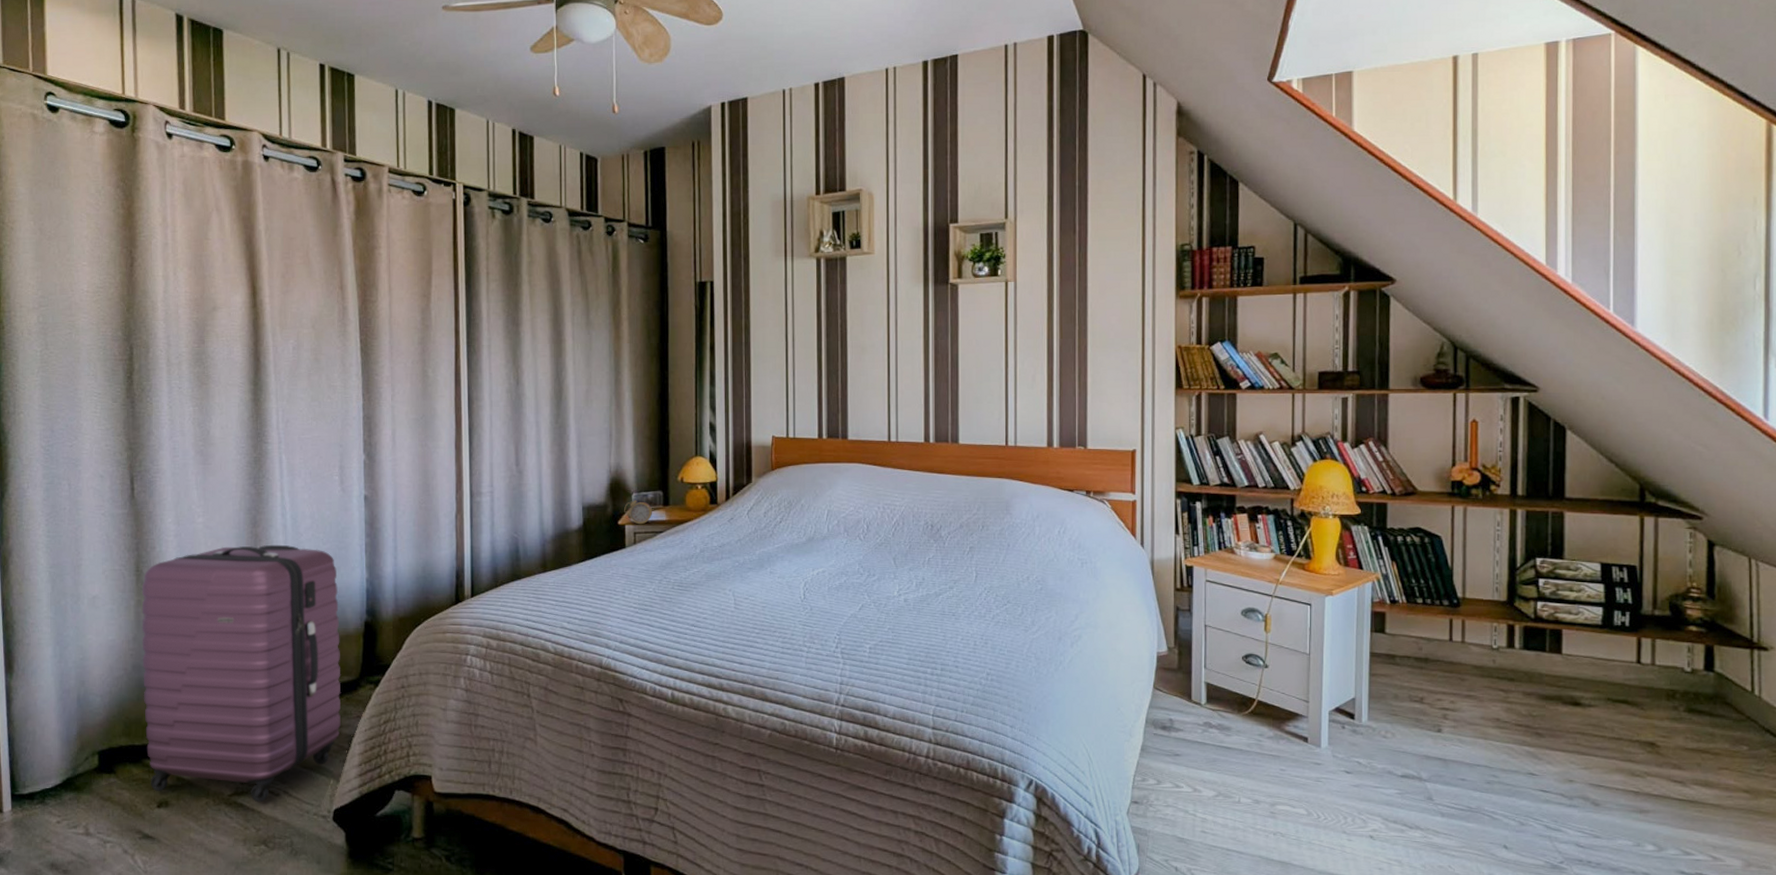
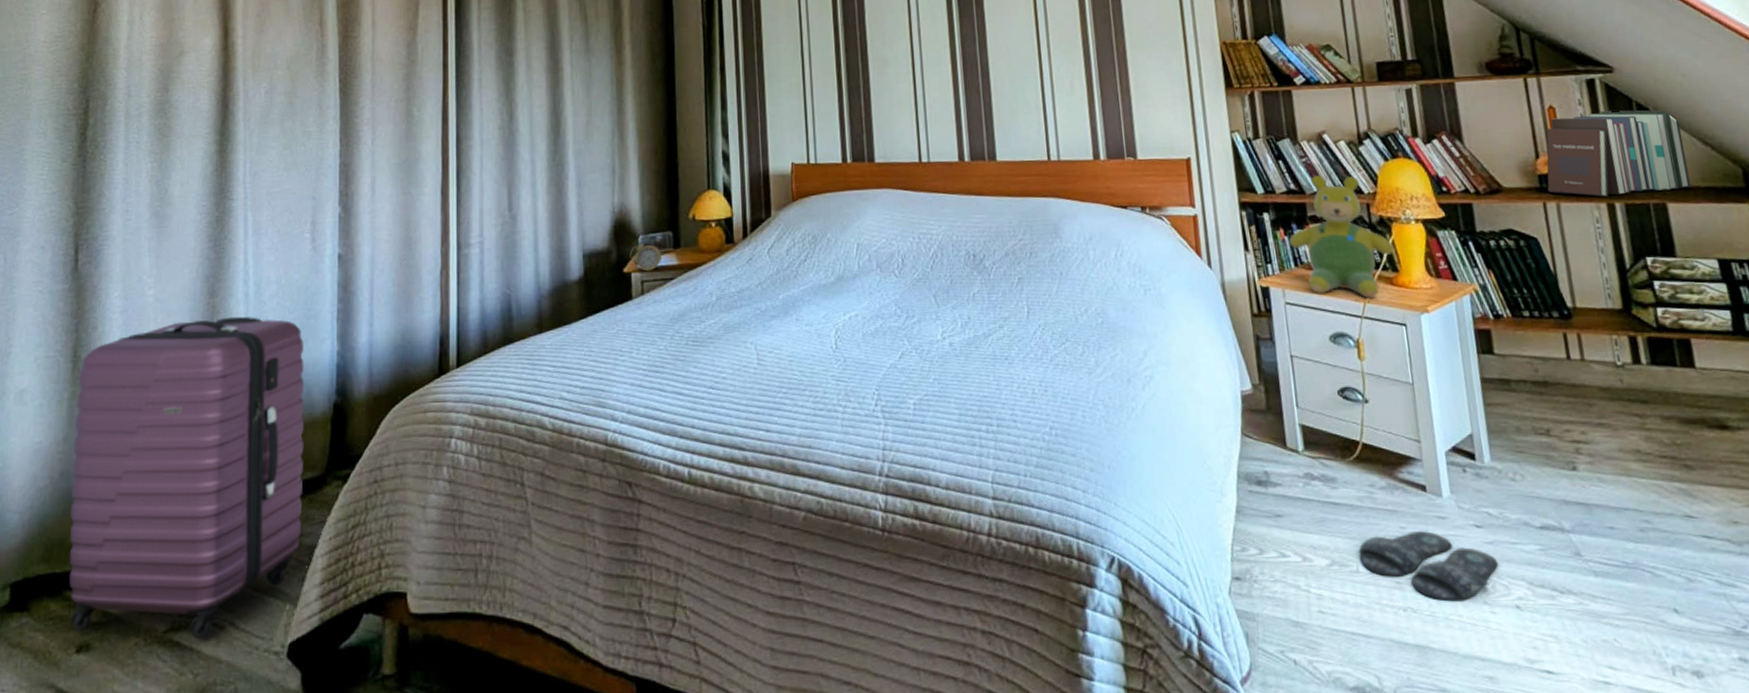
teddy bear: none [1216,472,1310,580] -> present [1289,176,1395,298]
slippers: none [1242,773,1360,830] -> present [1358,531,1498,602]
books: none [1458,426,1591,504] -> present [1546,110,1691,198]

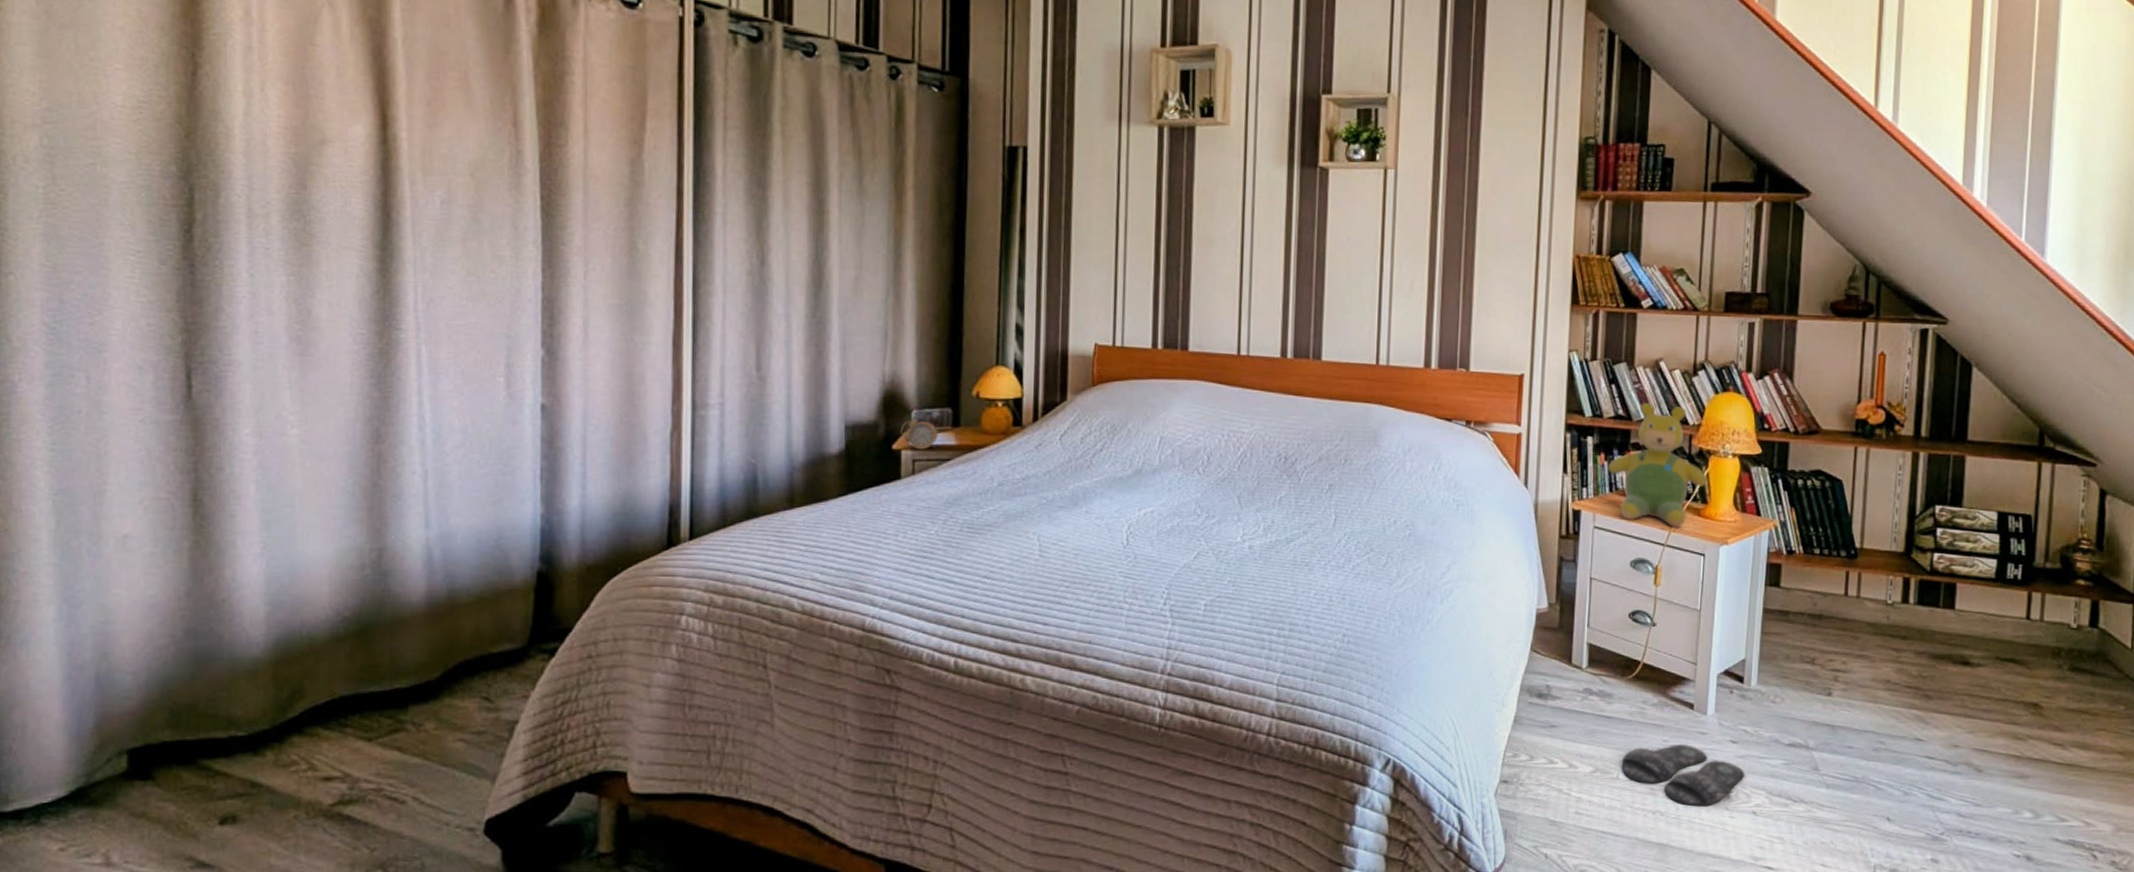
suitcase: present [68,316,305,640] -> none [199,467,501,814]
books: present [1546,110,1691,198] -> none [1861,361,1995,446]

